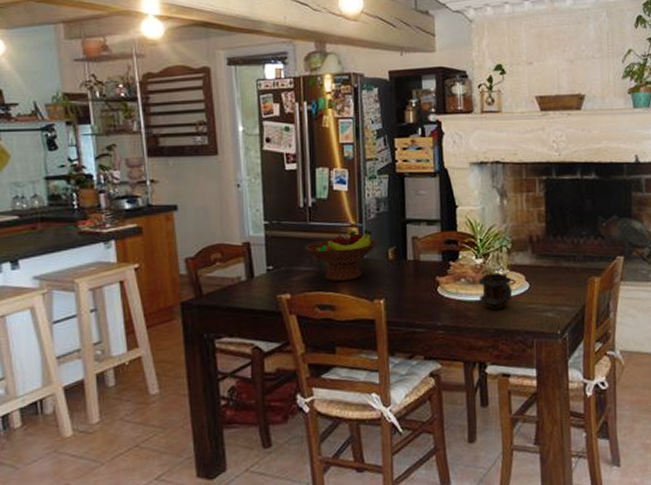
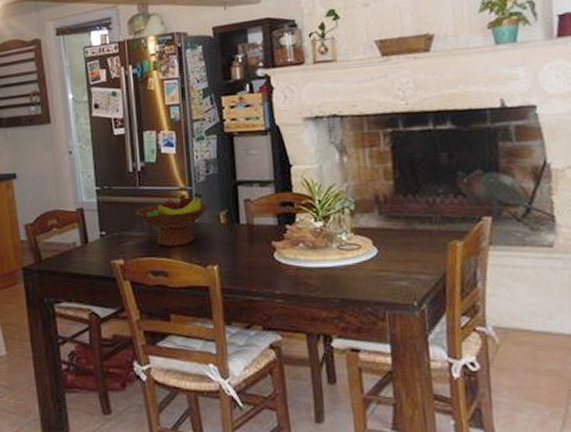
mug: present [479,272,513,311] -> none [319,236,359,278]

